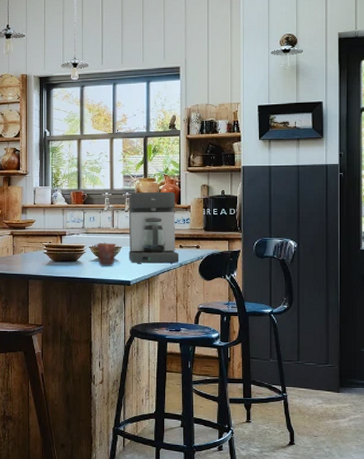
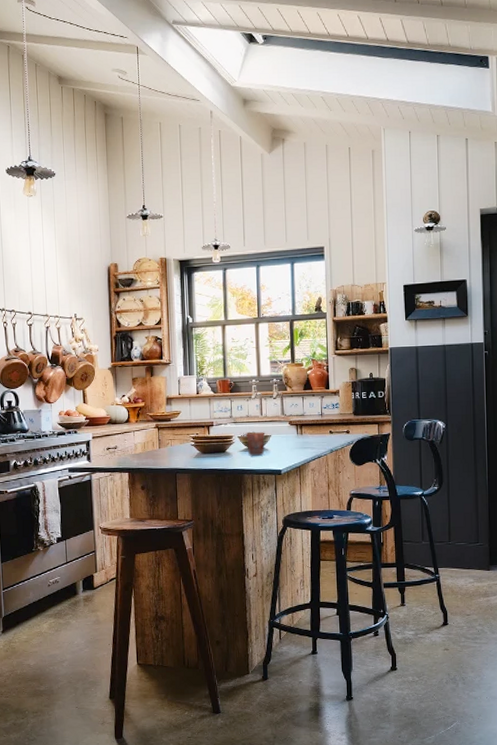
coffee maker: present [128,191,180,264] -> none [276,376,330,452]

